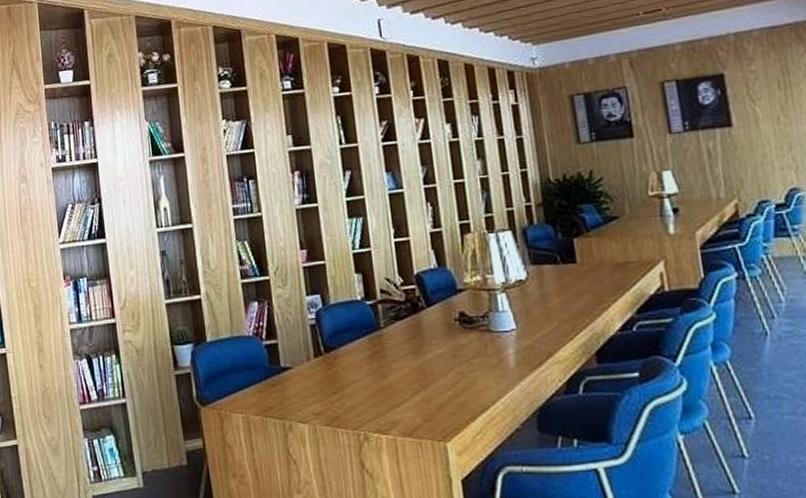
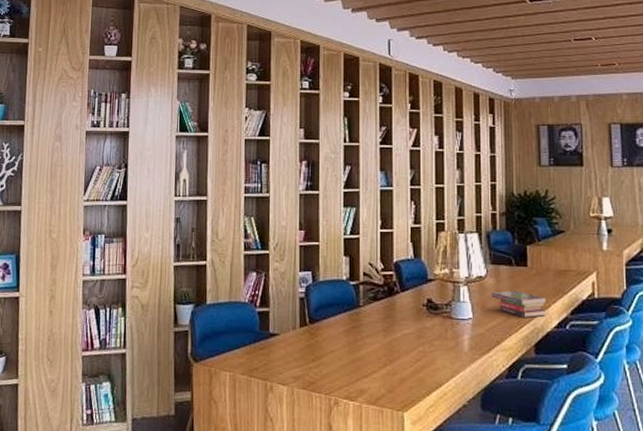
books: none [536,292,605,323] -> present [492,290,546,318]

